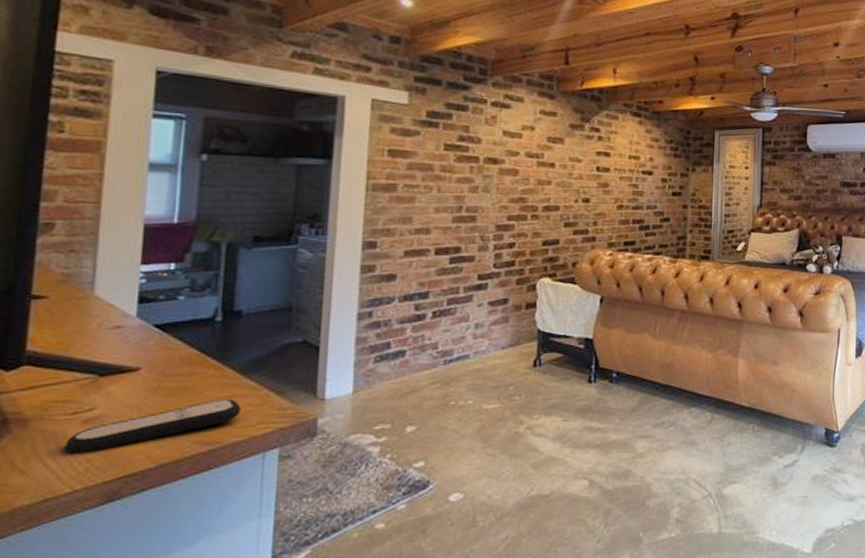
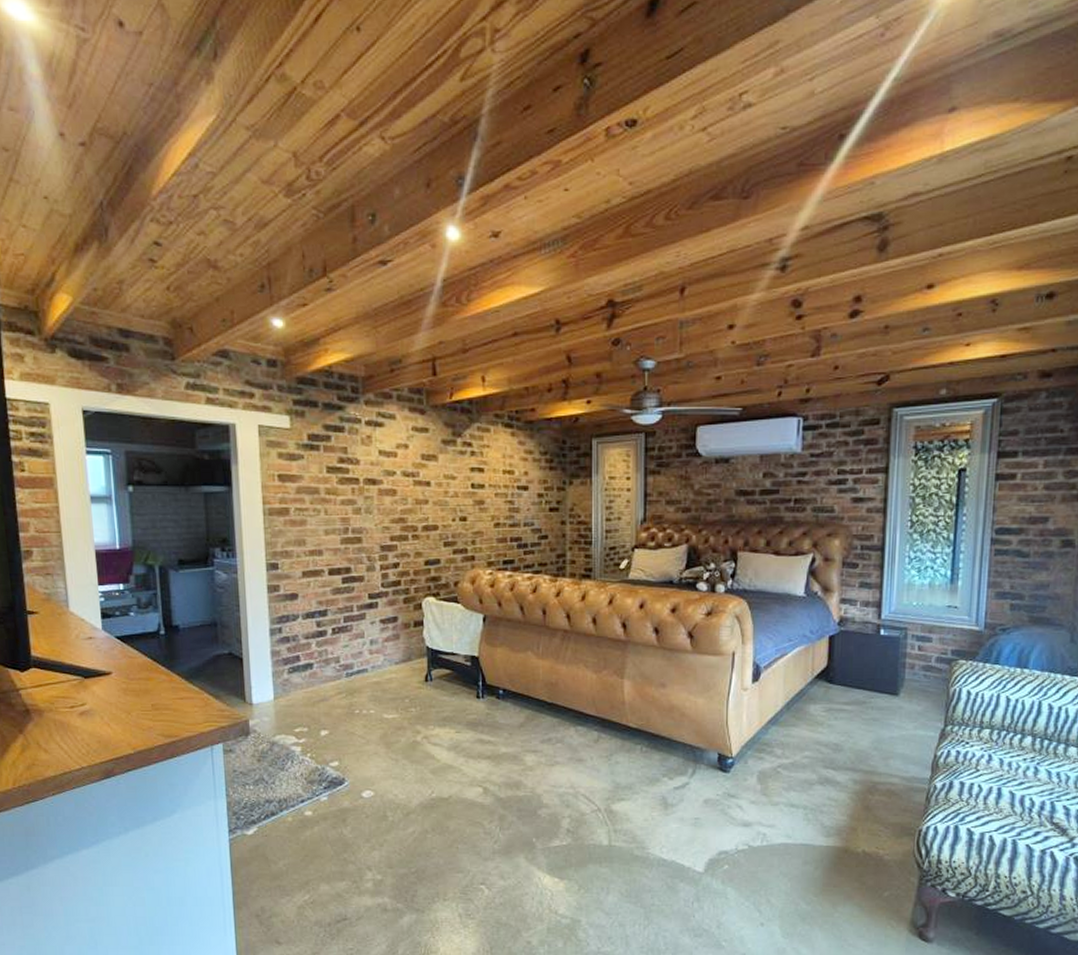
remote control: present [65,398,242,453] -> none [70,700,191,738]

